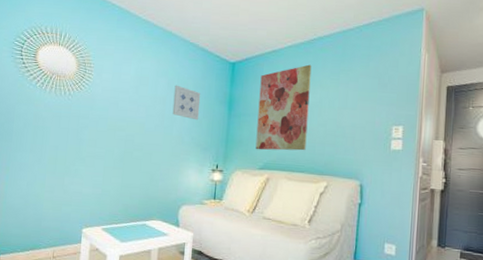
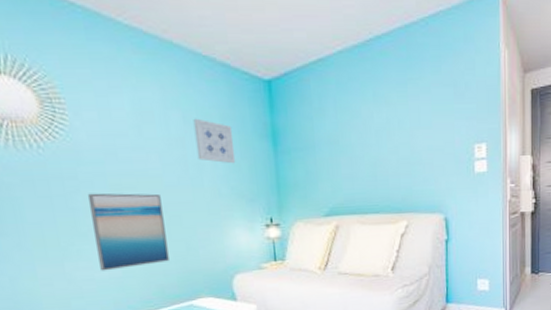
wall art: none [87,130,141,188] -> present [87,192,169,271]
wall art: present [255,64,312,151] -> none [308,74,378,193]

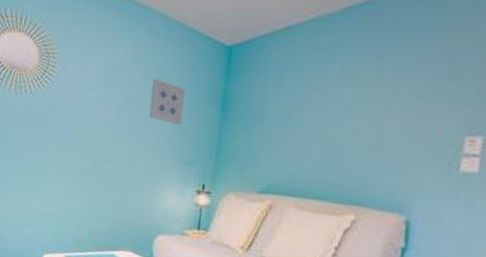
wall art: present [87,192,169,271] -> none [49,136,110,209]

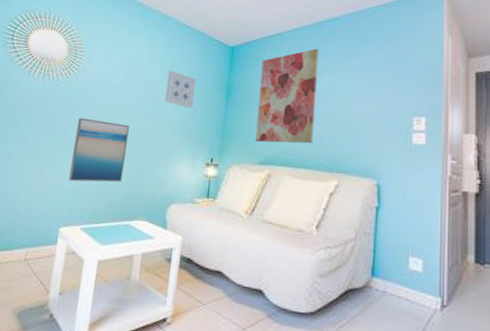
wall art: none [49,136,110,209] -> present [69,117,129,183]
wall art: none [255,45,343,170] -> present [255,48,319,144]

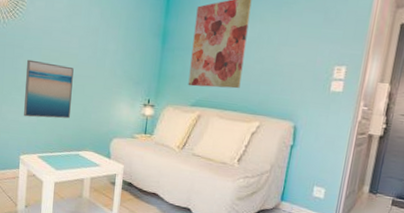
wall art: present [165,70,197,109] -> none [105,15,135,53]

